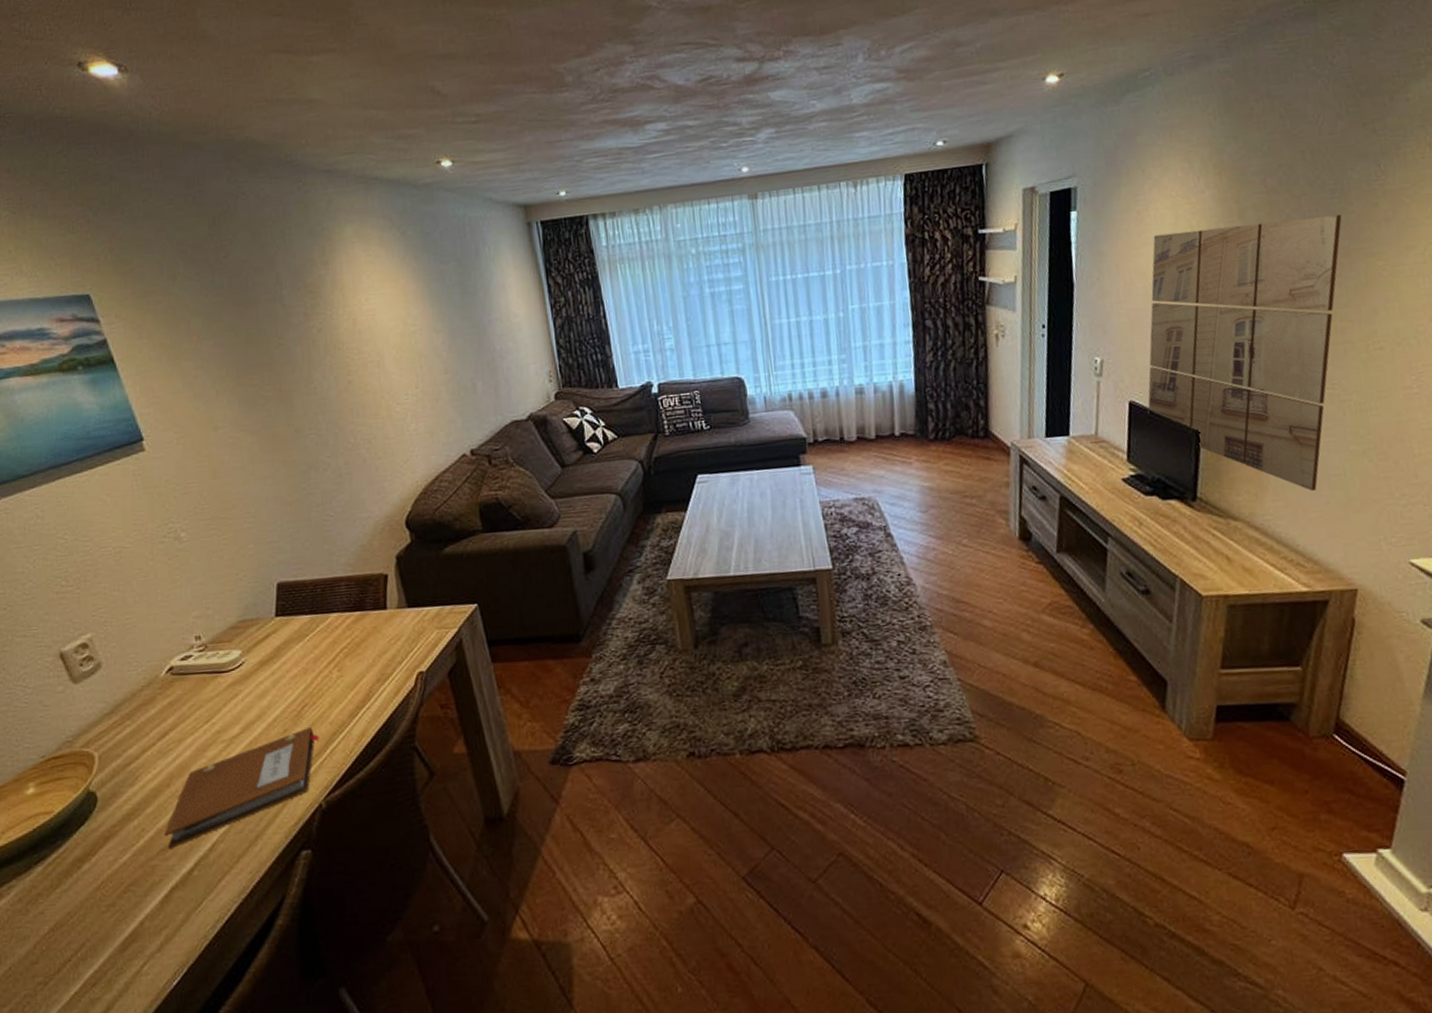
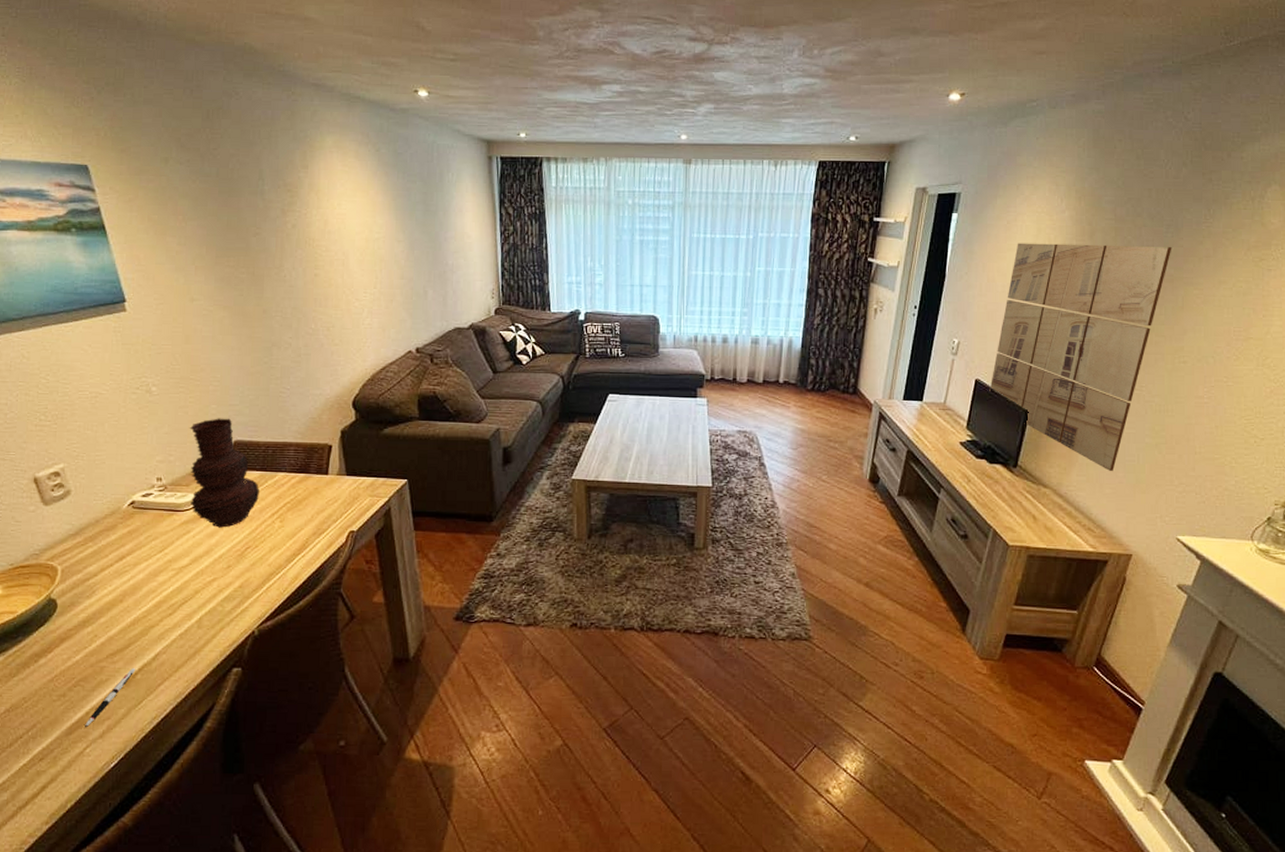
pen: none [139,863,192,942] -> present [83,668,136,728]
notebook: present [163,727,320,848] -> none [113,566,258,654]
vase: none [226,557,312,686] -> present [189,418,259,528]

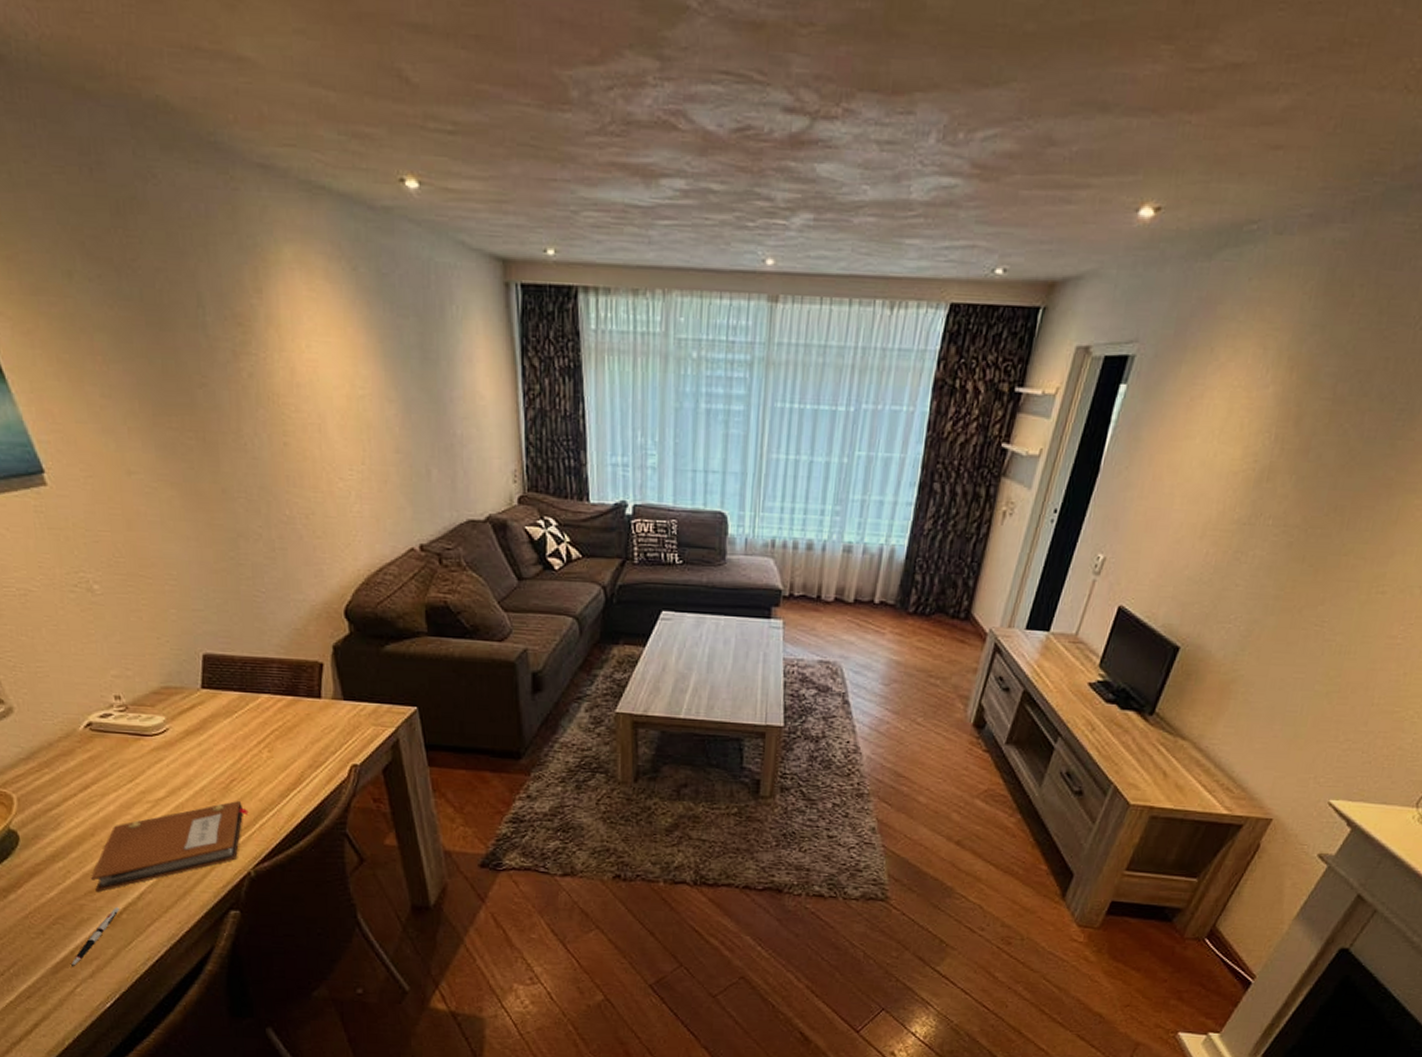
notebook: none [113,566,258,654] -> present [90,801,249,892]
vase: present [189,418,259,528] -> none [146,625,240,757]
wall art: present [989,243,1172,471] -> none [1134,428,1400,723]

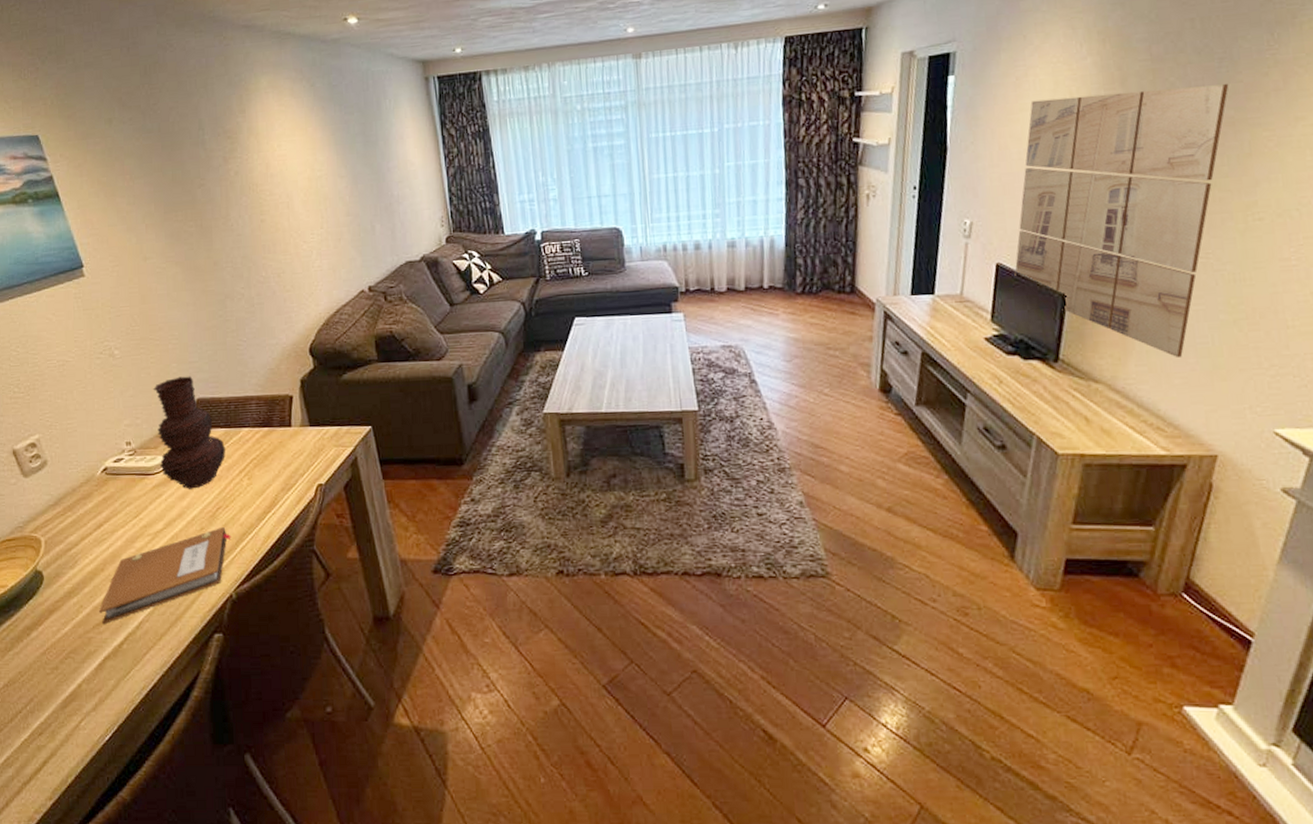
pen: present [70,907,120,967] -> none [77,638,122,701]
vase: none [146,625,240,757] -> present [152,376,225,489]
wall art: none [1134,428,1400,723] -> present [1014,84,1229,357]

